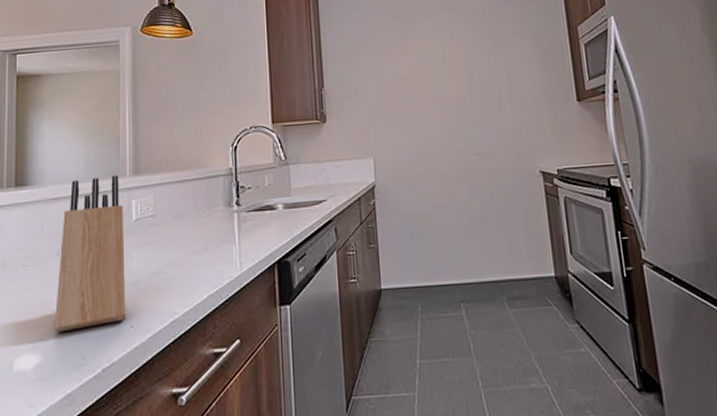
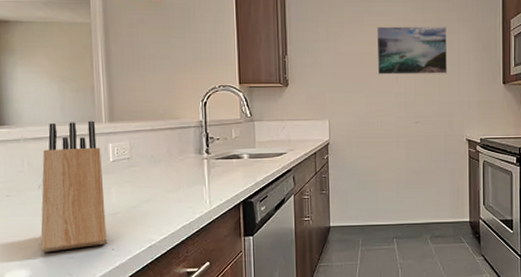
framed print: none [422,40,509,102] -> present [376,26,448,75]

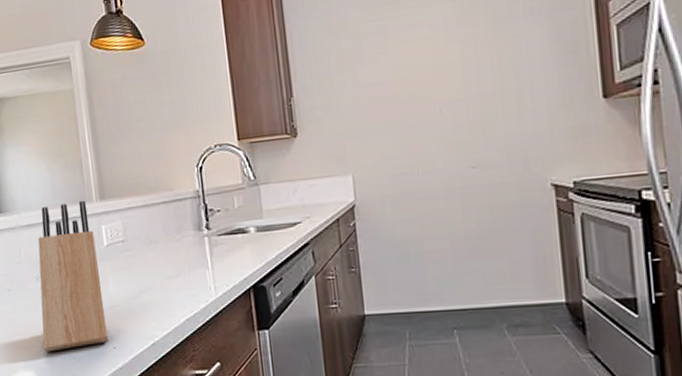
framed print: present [376,26,448,75] -> none [406,27,515,108]

